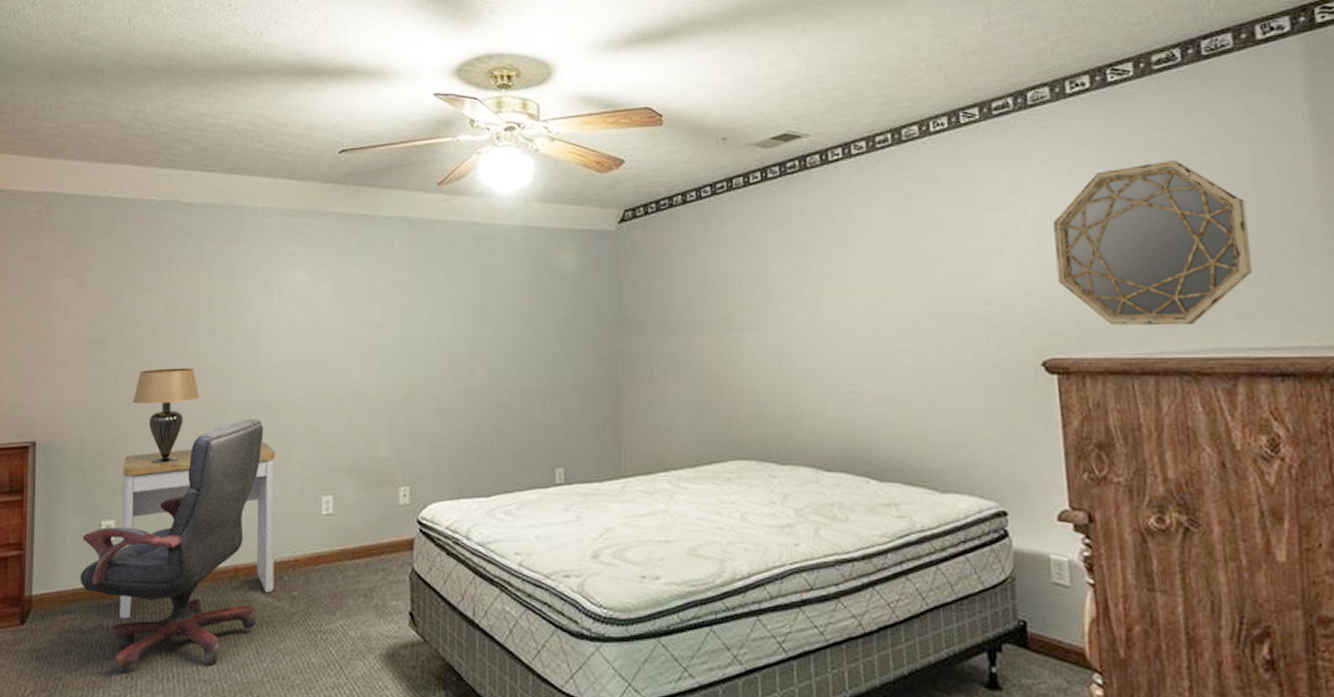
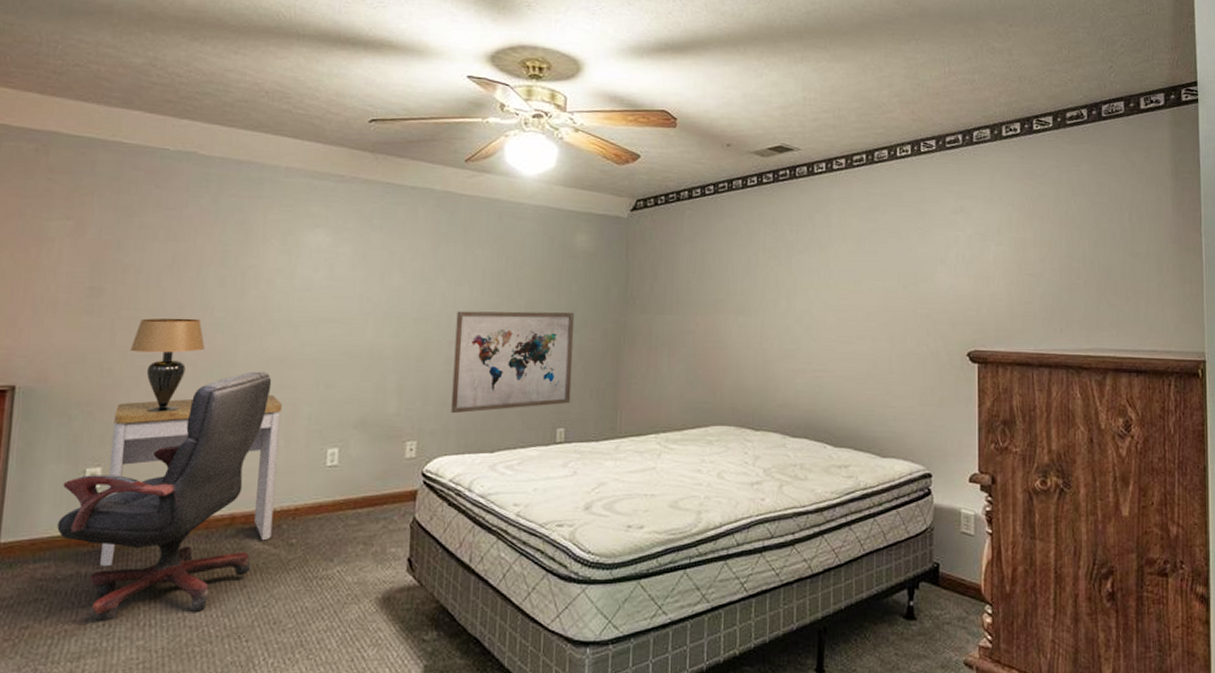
wall art: none [441,339,568,456] -> present [451,311,575,414]
home mirror: present [1053,160,1252,326] -> none [984,197,1123,329]

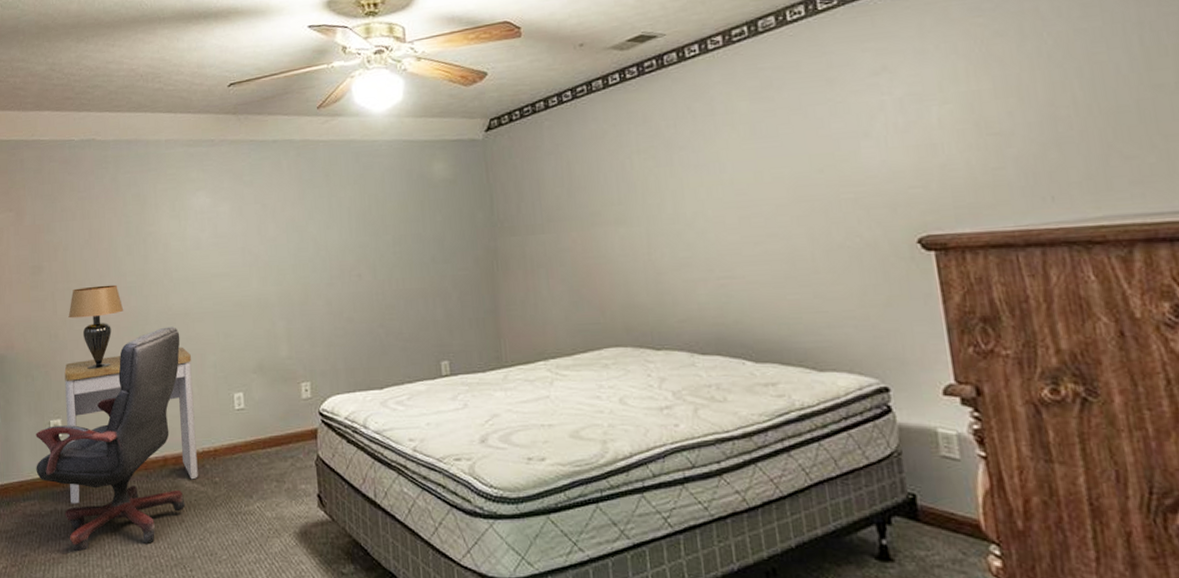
wall art: present [451,311,575,414] -> none [330,242,451,354]

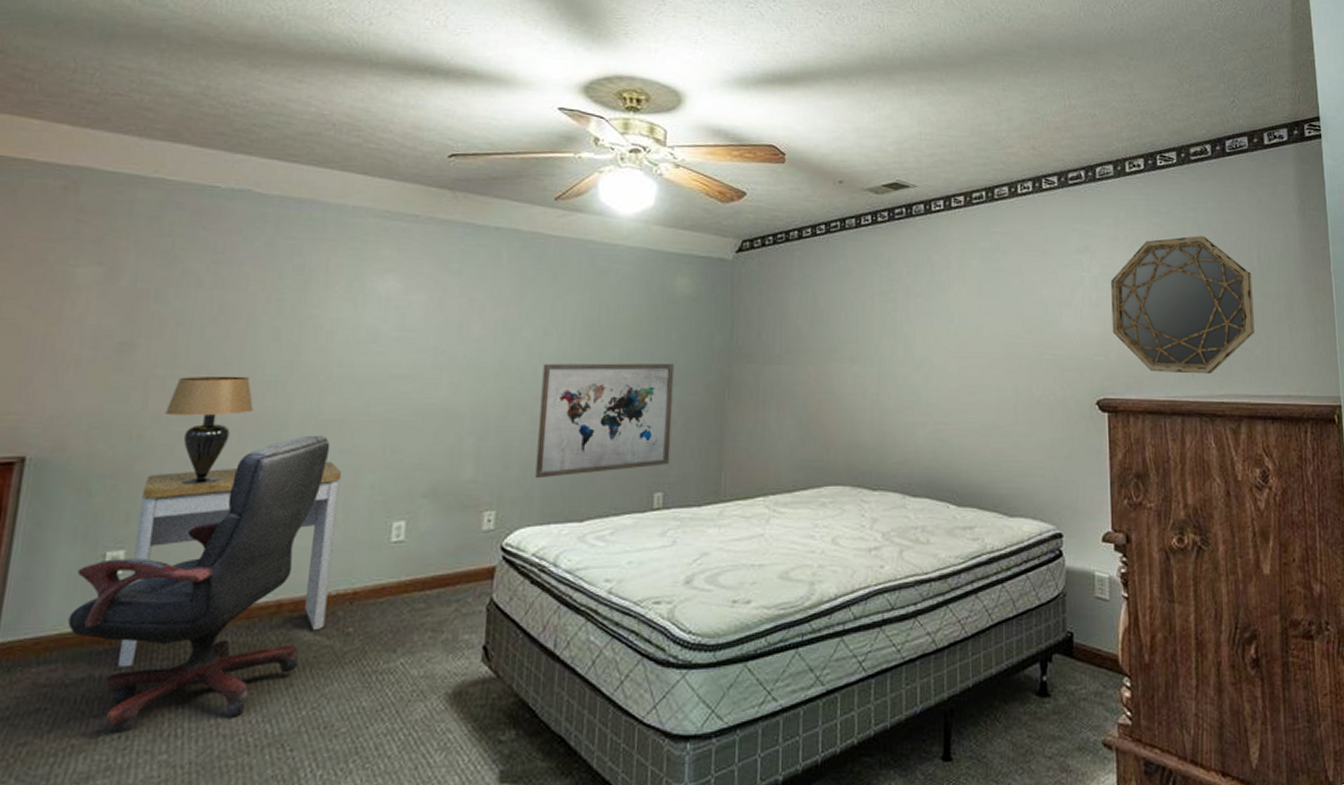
wall art: none [330,242,451,354] -> present [535,363,675,479]
home mirror: none [922,28,1144,199] -> present [1111,236,1255,374]

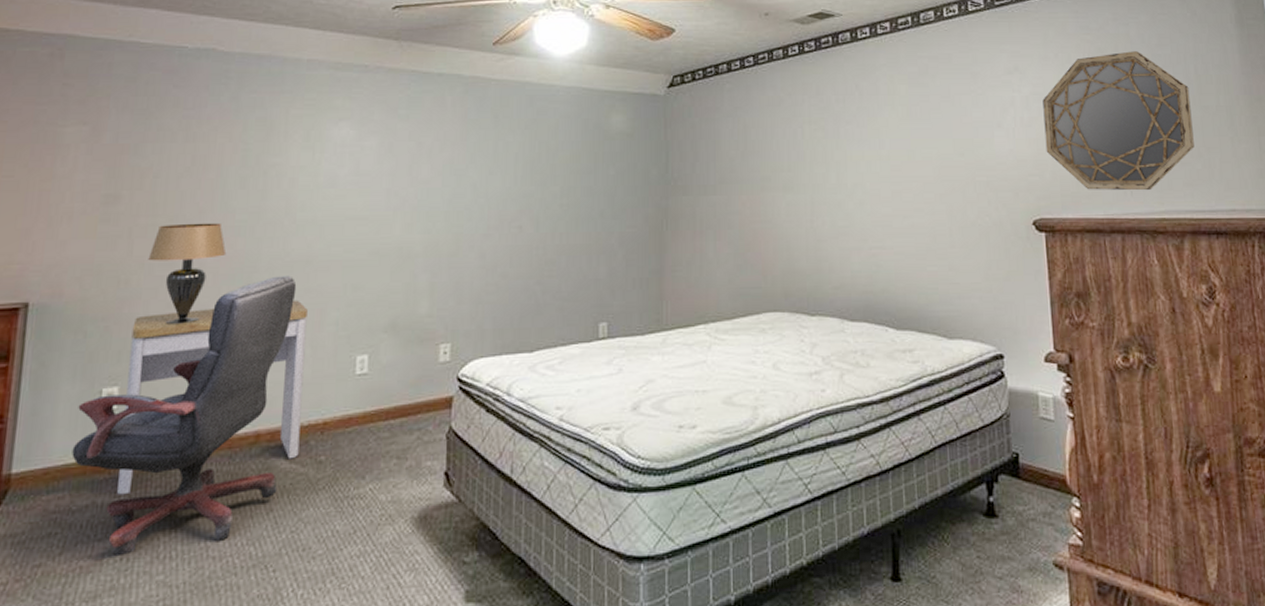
wall art: present [535,363,675,479] -> none [486,197,613,312]

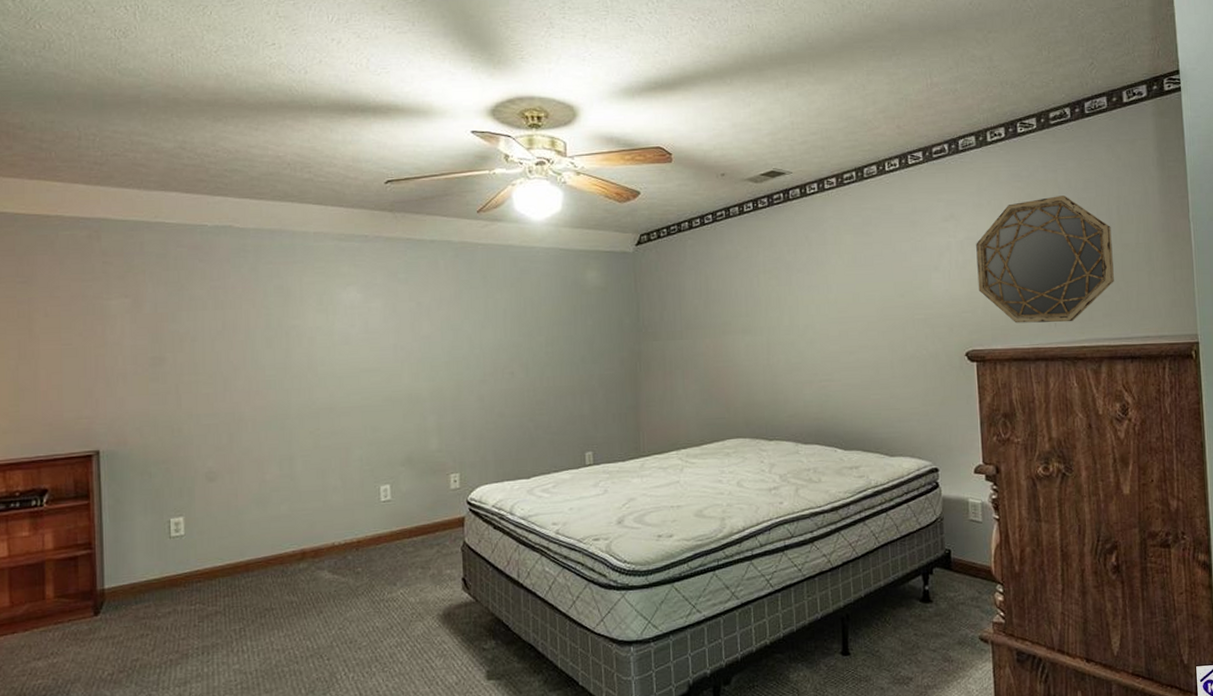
office chair: present [72,275,297,557] -> none [152,421,324,652]
desk: present [117,300,308,495] -> none [189,441,339,603]
table lamp: present [148,222,227,324] -> none [195,378,261,465]

